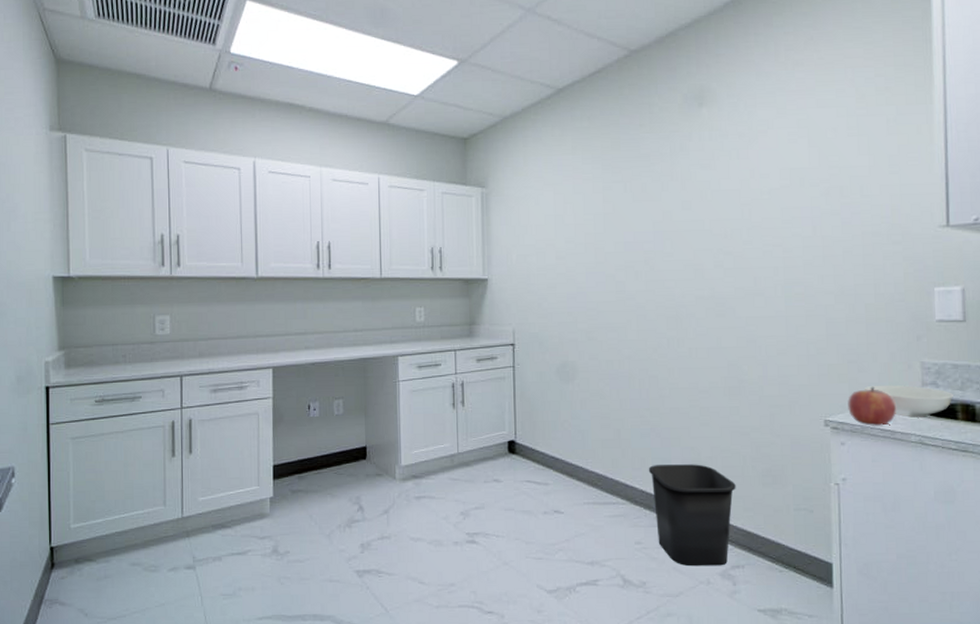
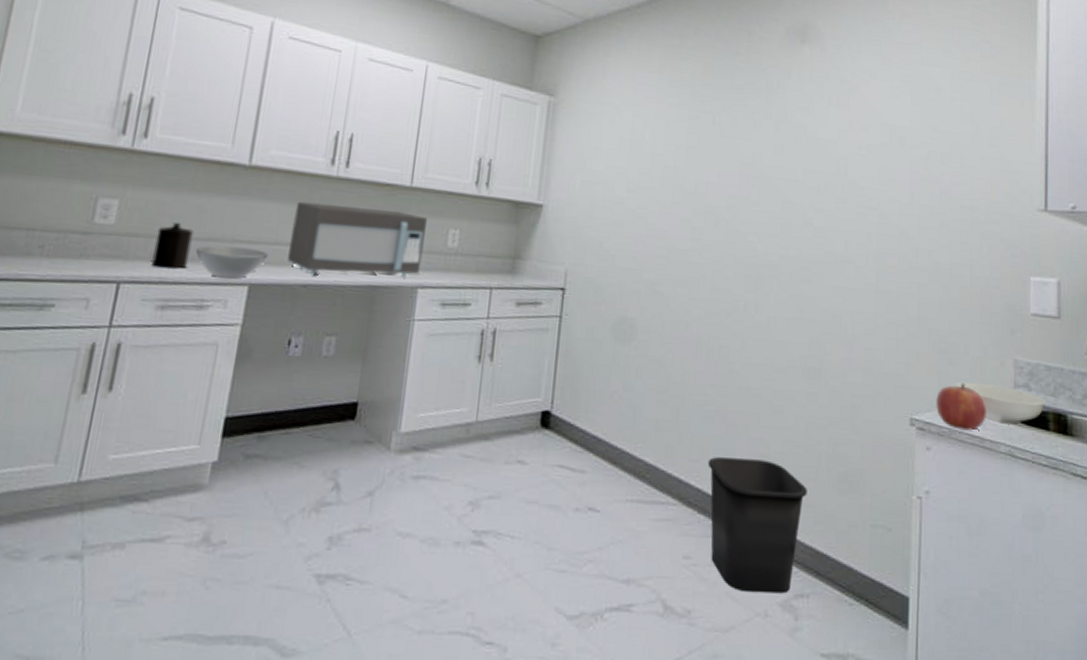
canister: none [201,327,226,363] -> present [151,222,193,270]
bowl: none [230,340,283,366] -> present [195,245,269,280]
microwave: none [296,299,398,355] -> present [287,201,428,278]

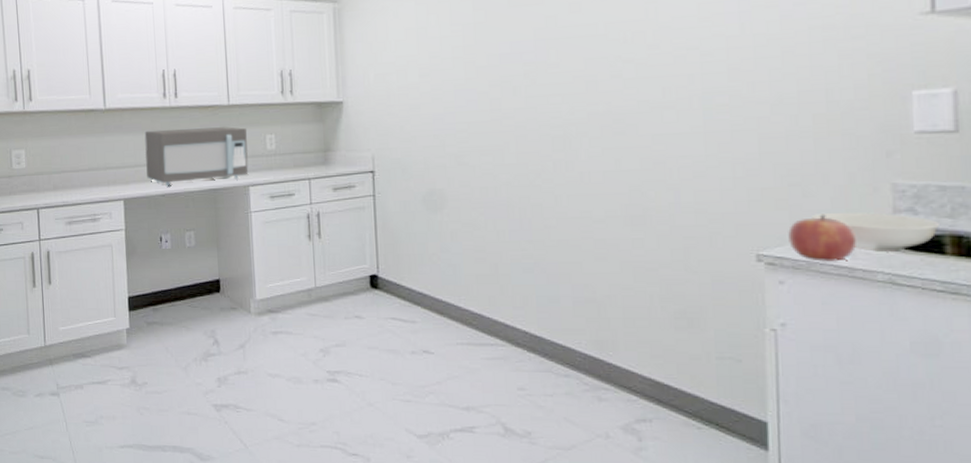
canister: present [151,222,193,270] -> none [54,160,79,196]
bowl: present [195,245,269,280] -> none [82,172,133,198]
waste bin: present [707,457,807,594] -> none [532,303,641,419]

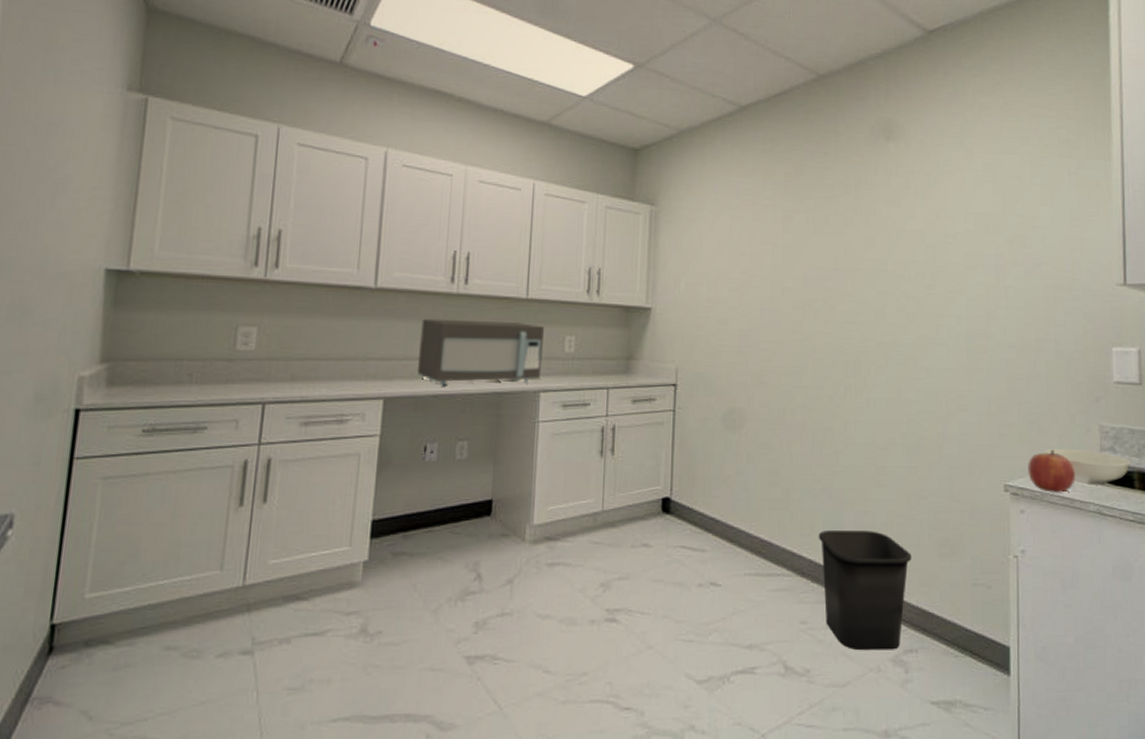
waste bin: none [532,303,641,419] -> present [818,531,912,651]

